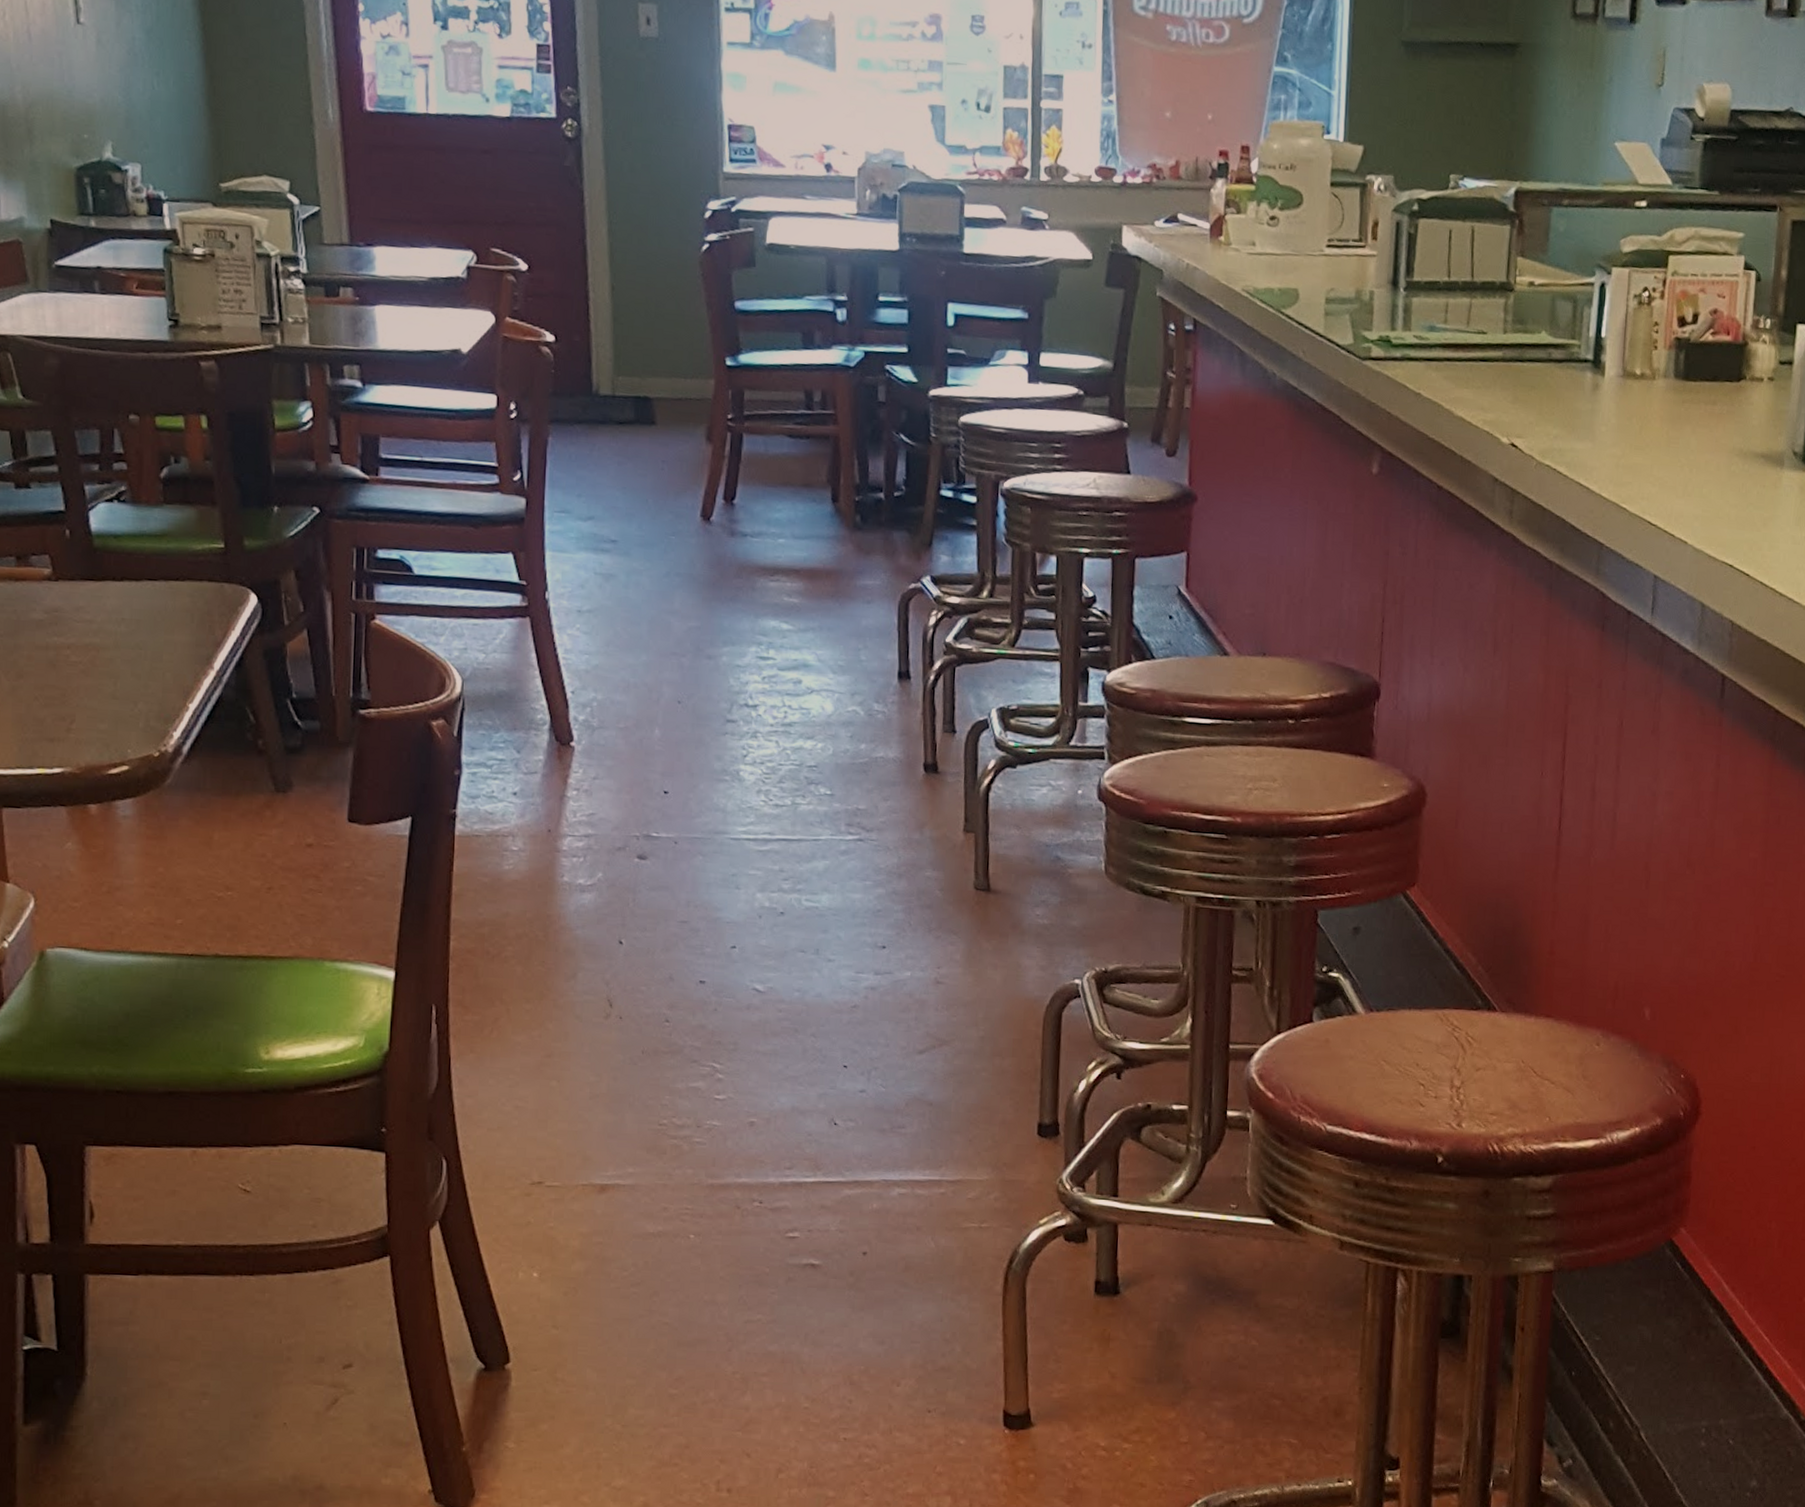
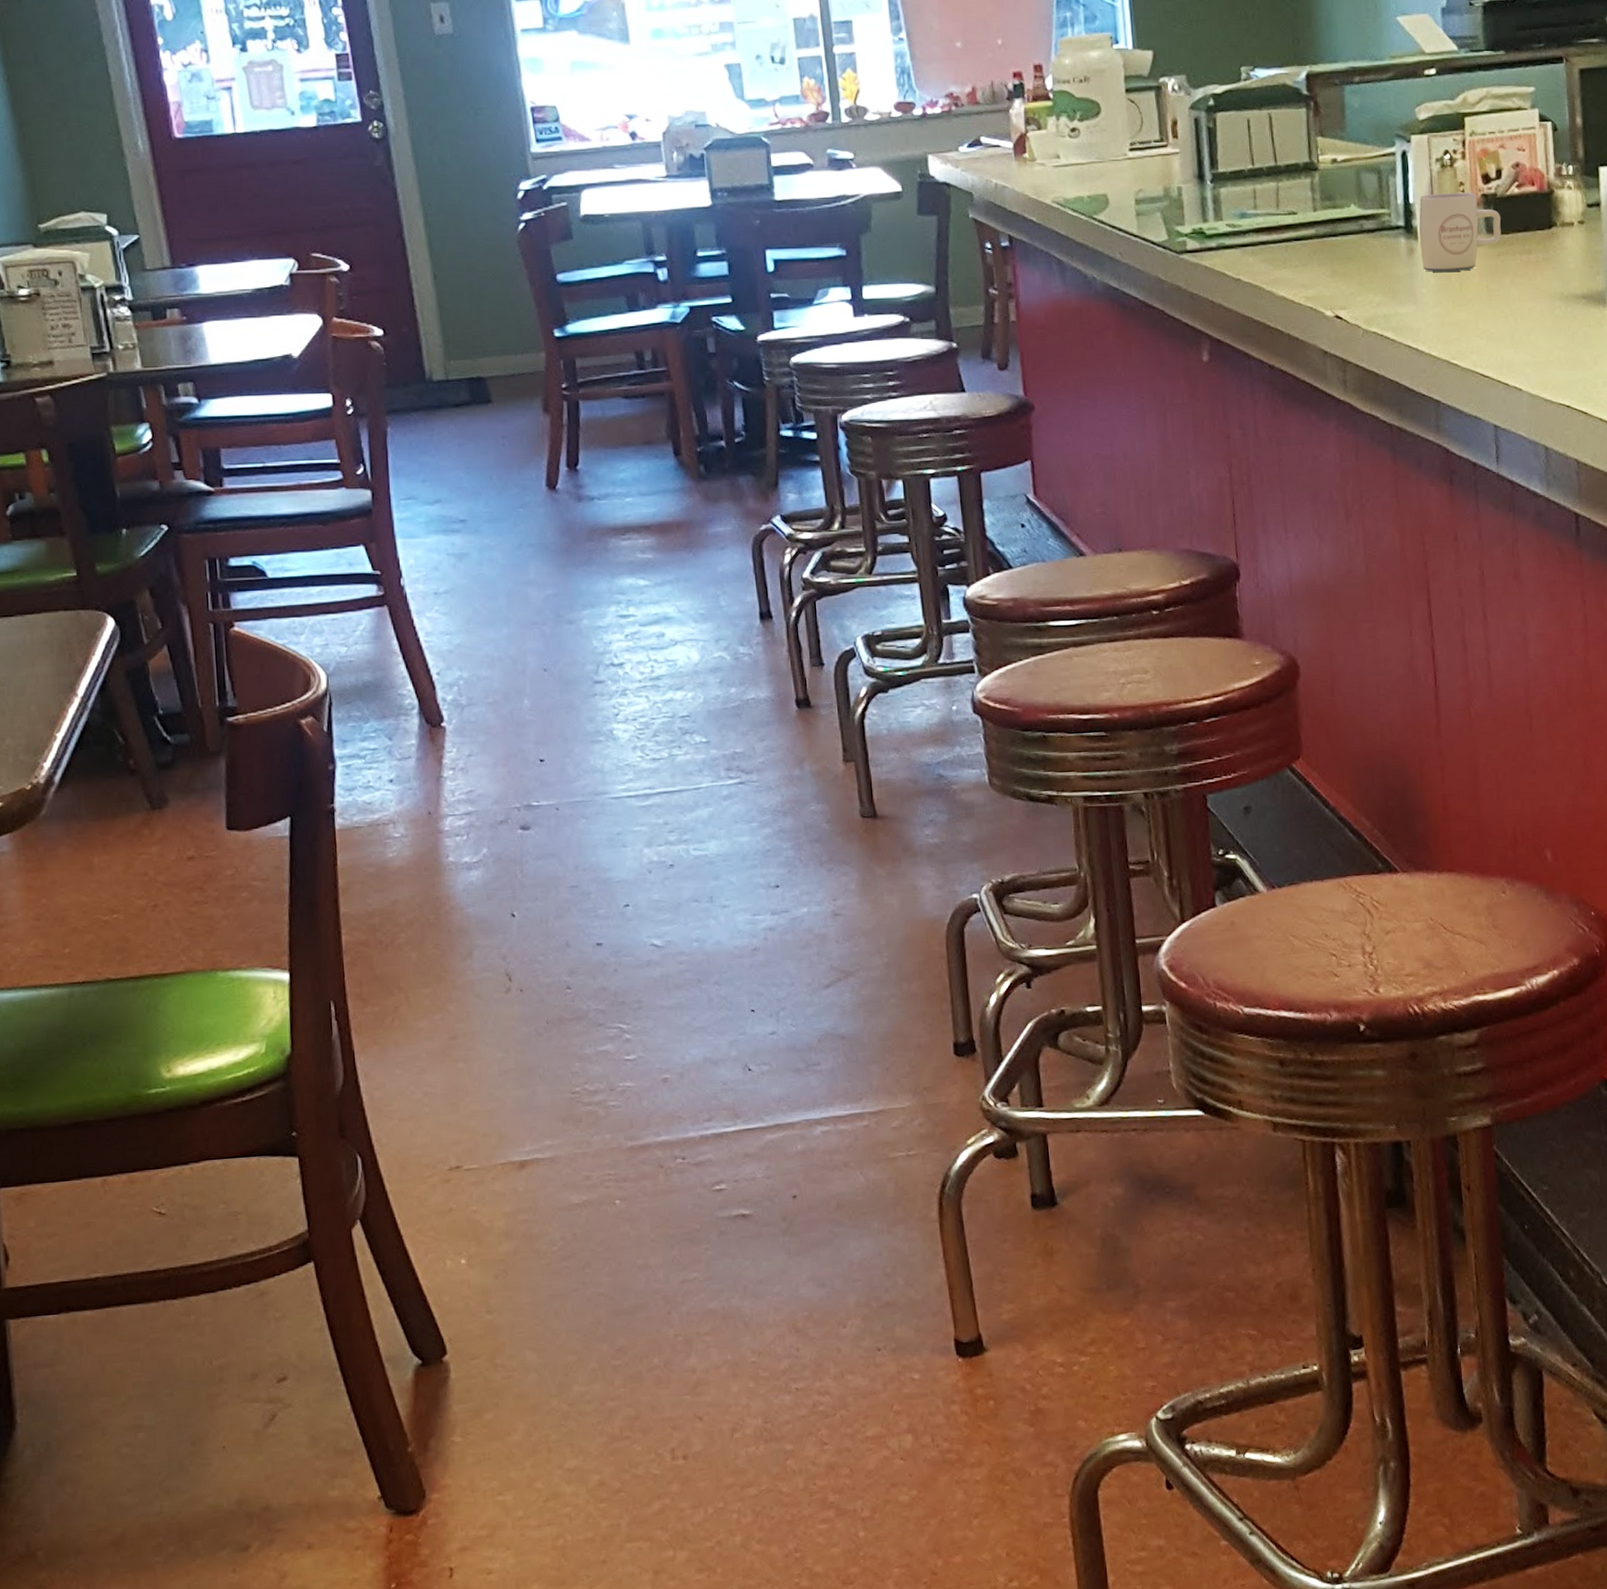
mug: none [1605,330,1691,414] -> present [1419,192,1502,272]

